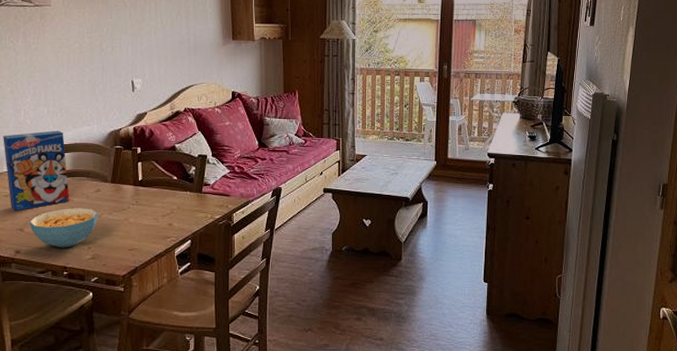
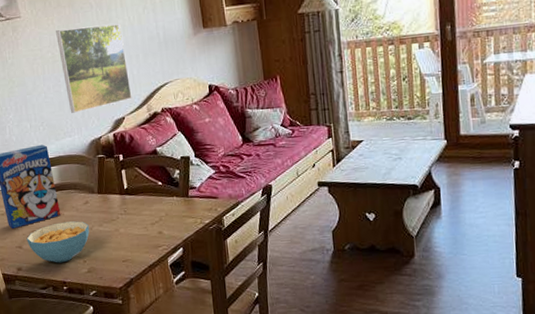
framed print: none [86,22,157,103] -> present [56,24,132,113]

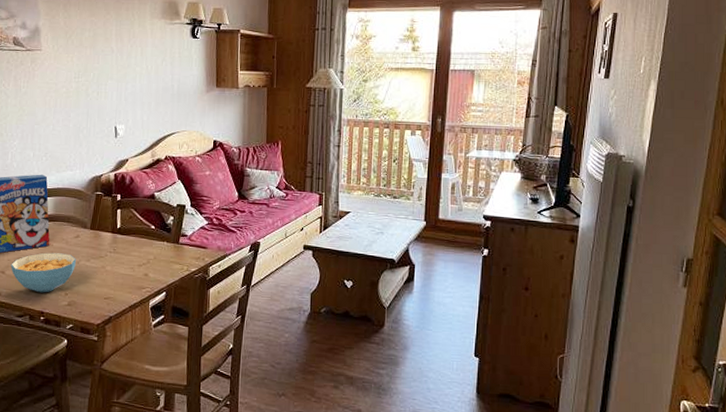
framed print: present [56,24,132,113] -> none [73,67,139,149]

